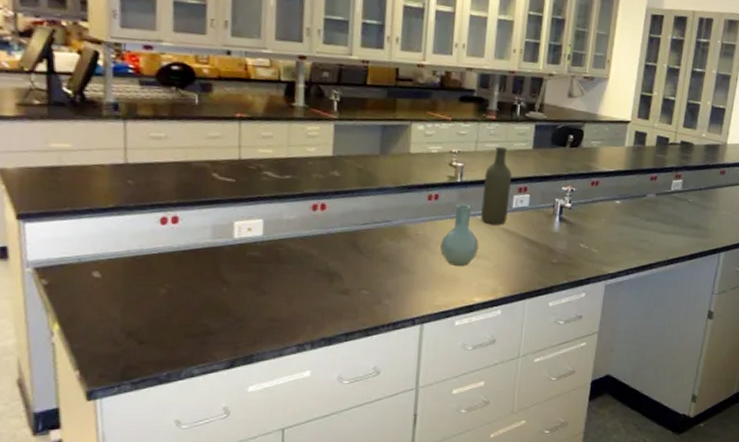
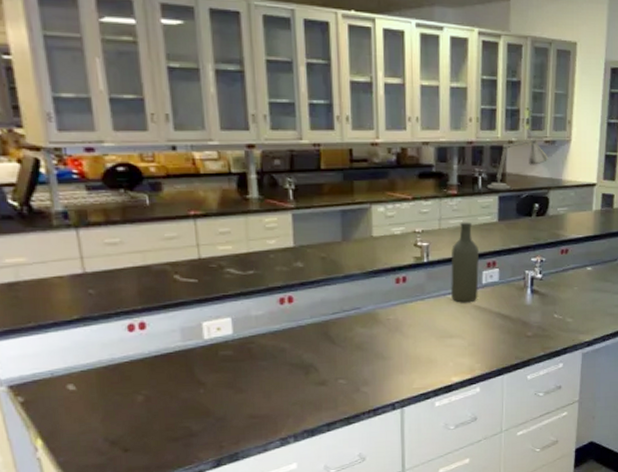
flask: present [440,204,479,266] -> none [413,284,452,347]

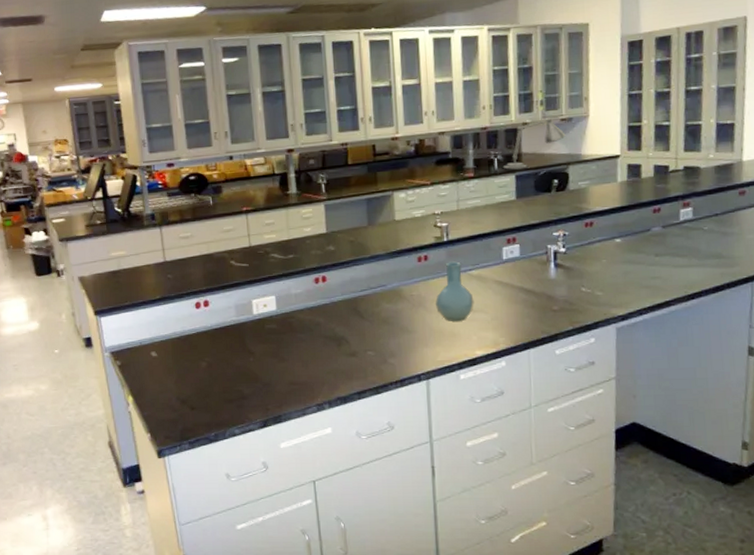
flask: none [413,284,452,347] -> present [436,261,474,321]
bottle: present [451,222,479,302] -> none [470,201,500,278]

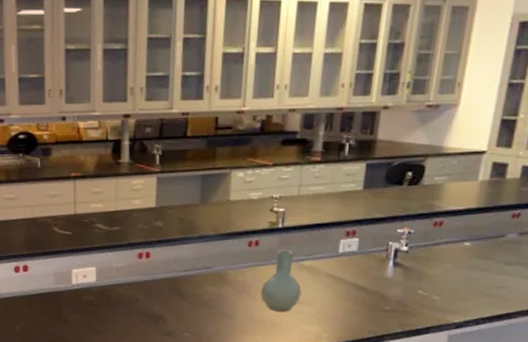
desk lamp: present [501,117,566,171] -> none [352,102,429,159]

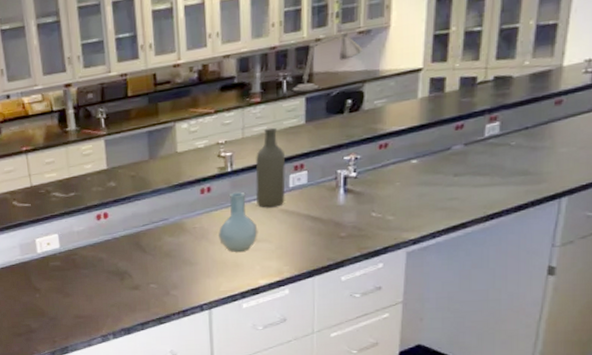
bottle: none [304,189,338,270] -> present [255,127,286,207]
desk lamp: none [352,102,429,159] -> present [290,30,363,93]

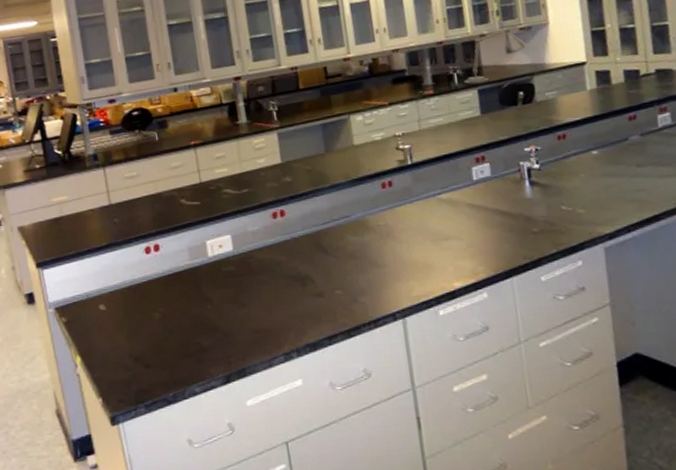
flask: present [219,191,258,252] -> none [405,185,447,252]
bottle: present [255,127,286,207] -> none [435,119,471,202]

